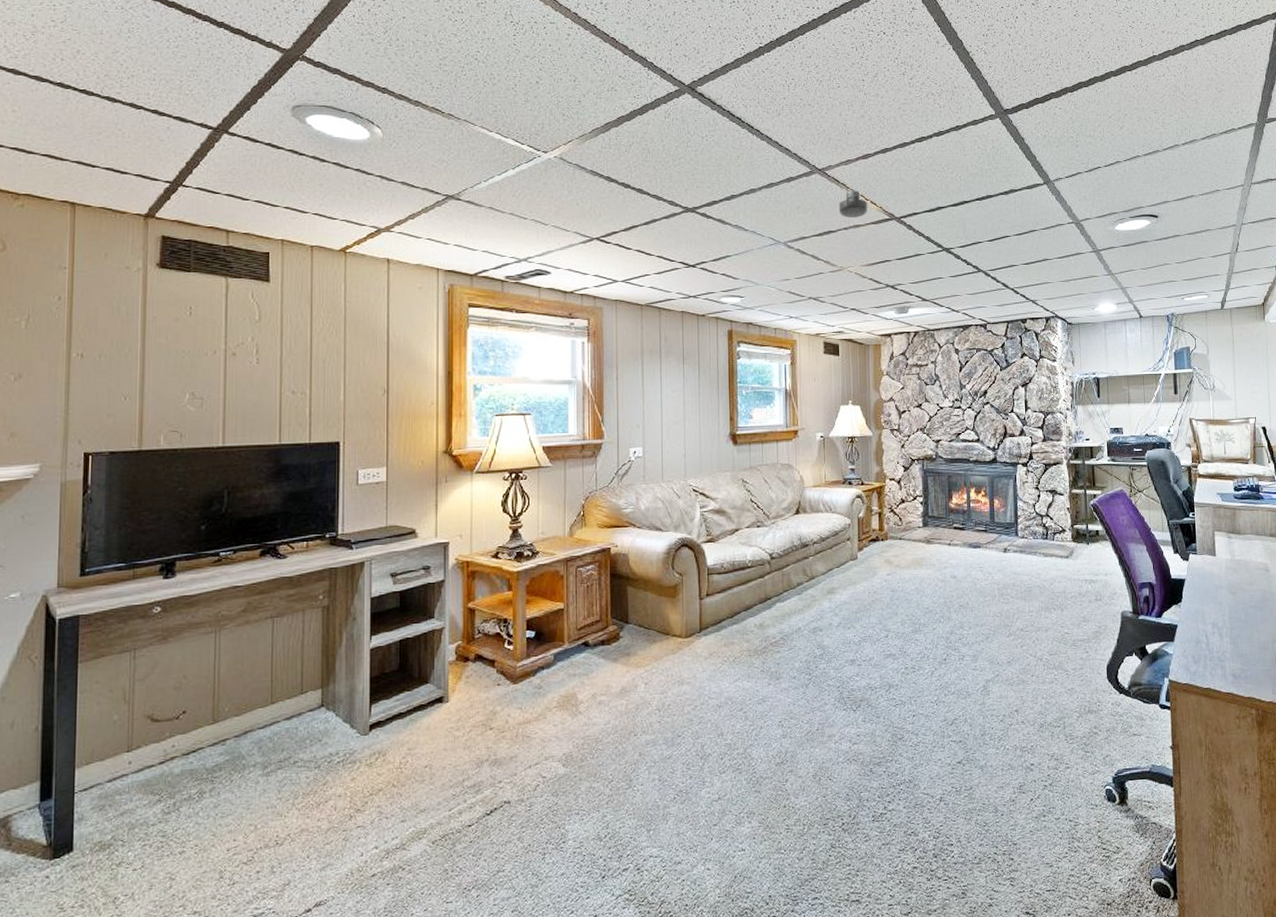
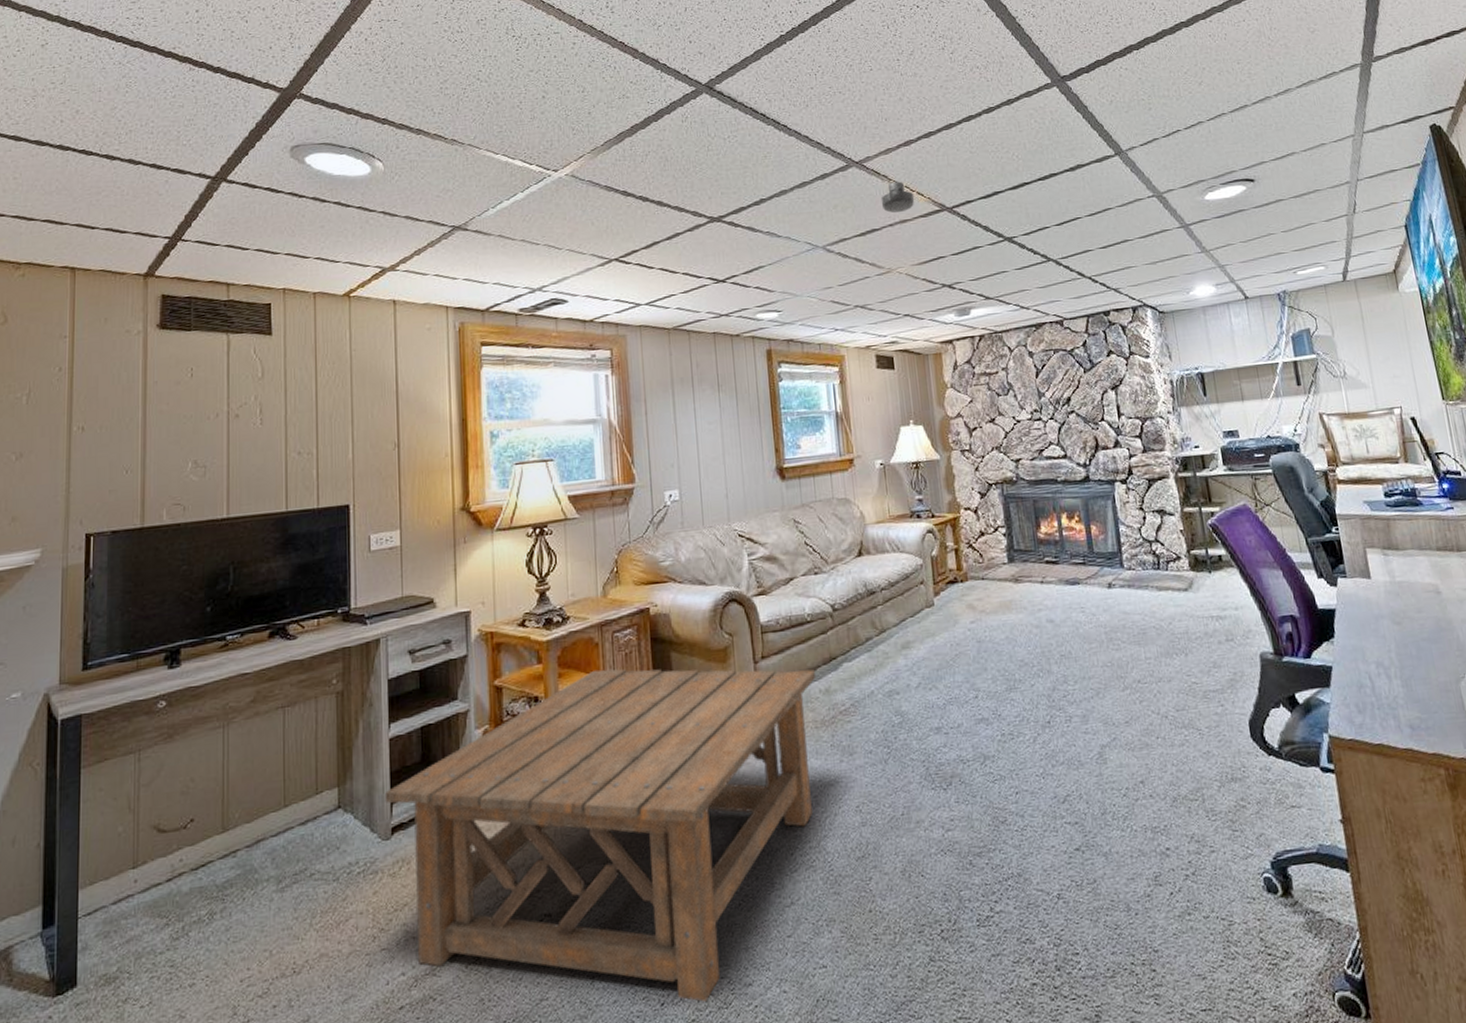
coffee table: none [364,598,753,876] -> present [384,669,817,1002]

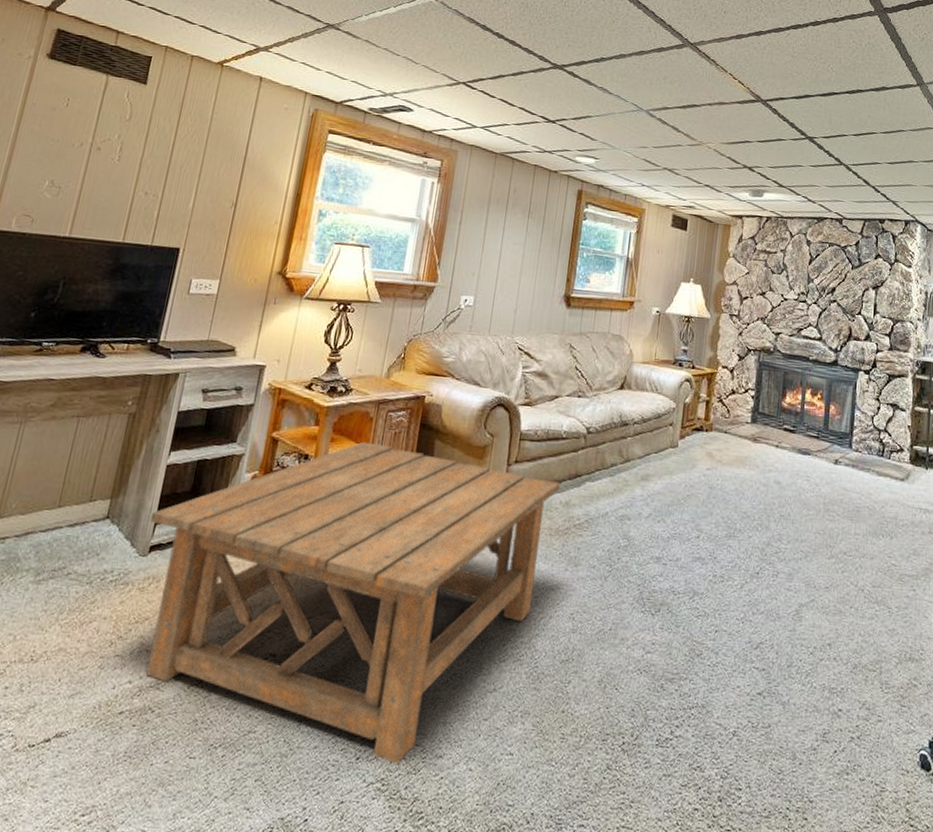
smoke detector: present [880,181,915,213] -> none [705,67,736,95]

